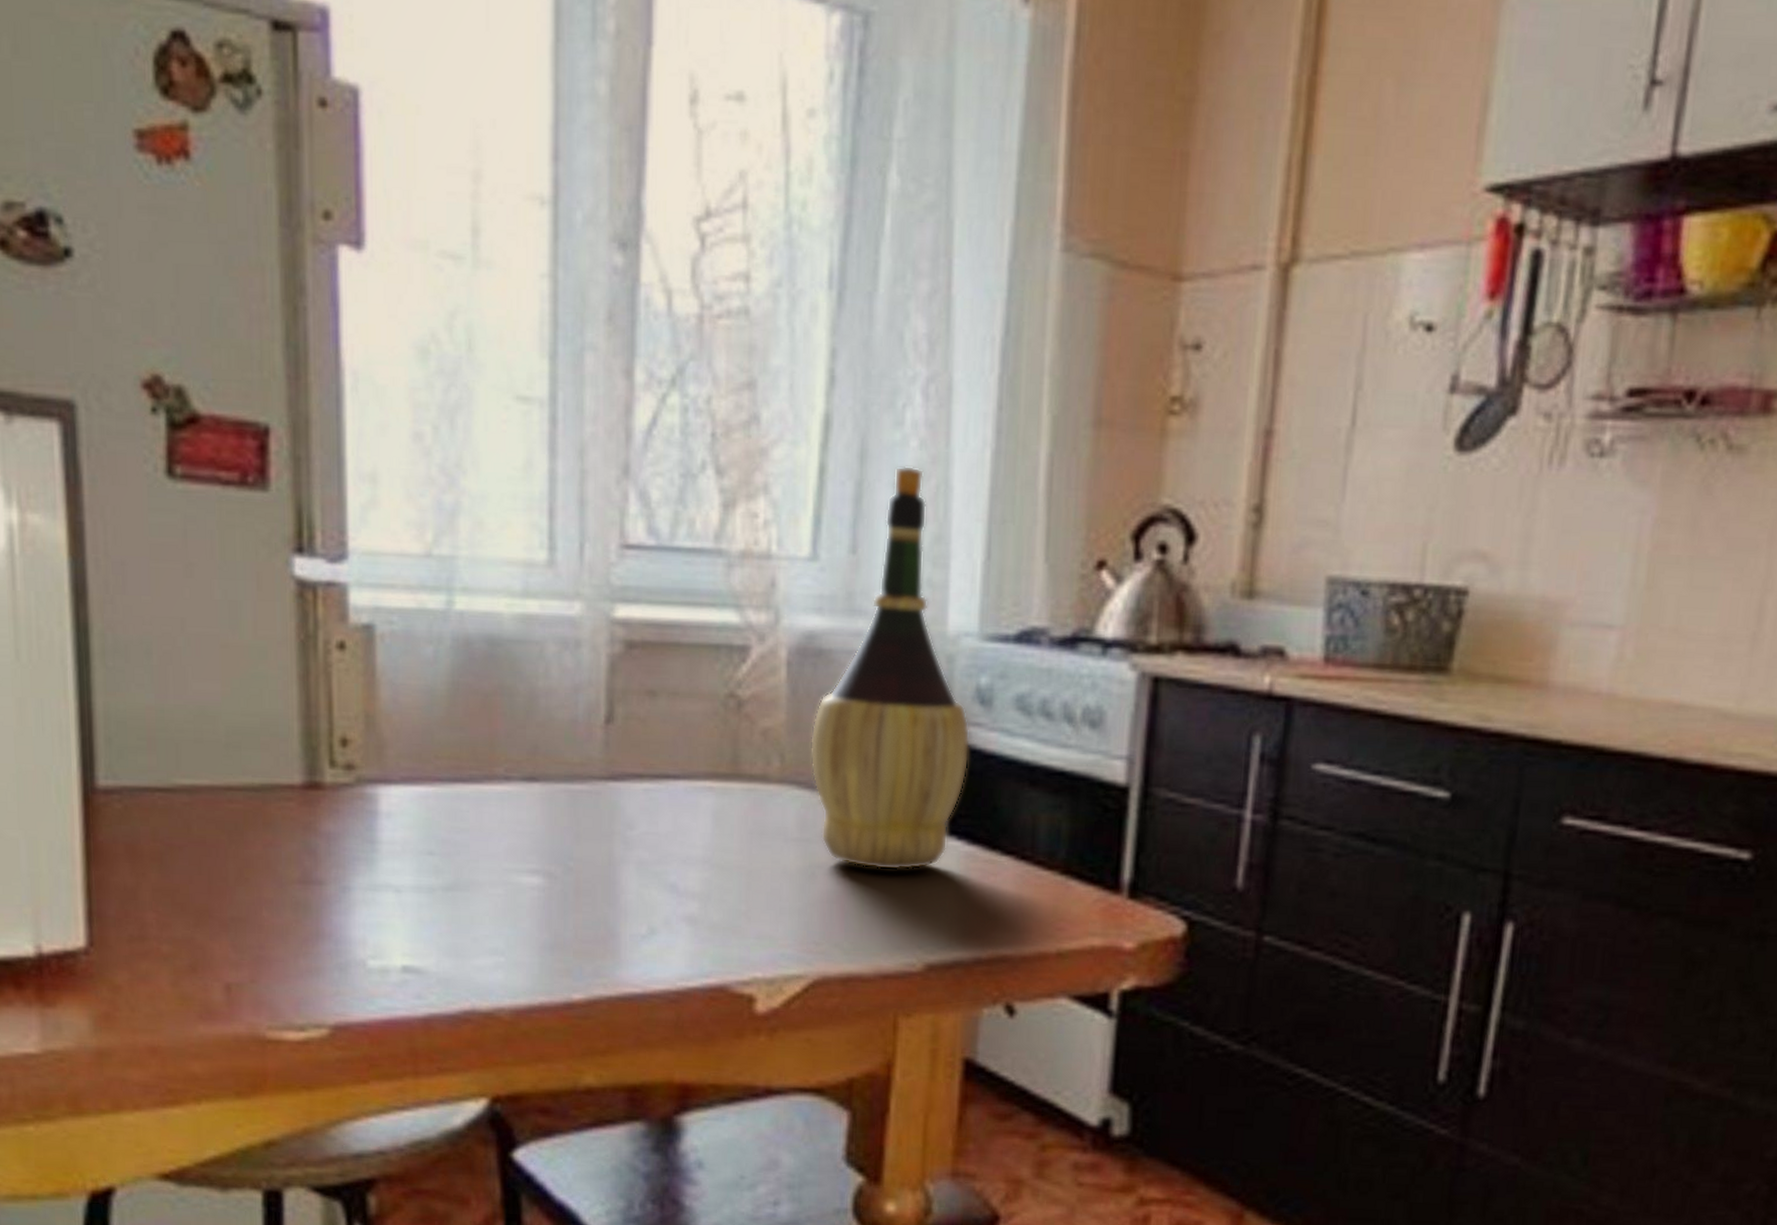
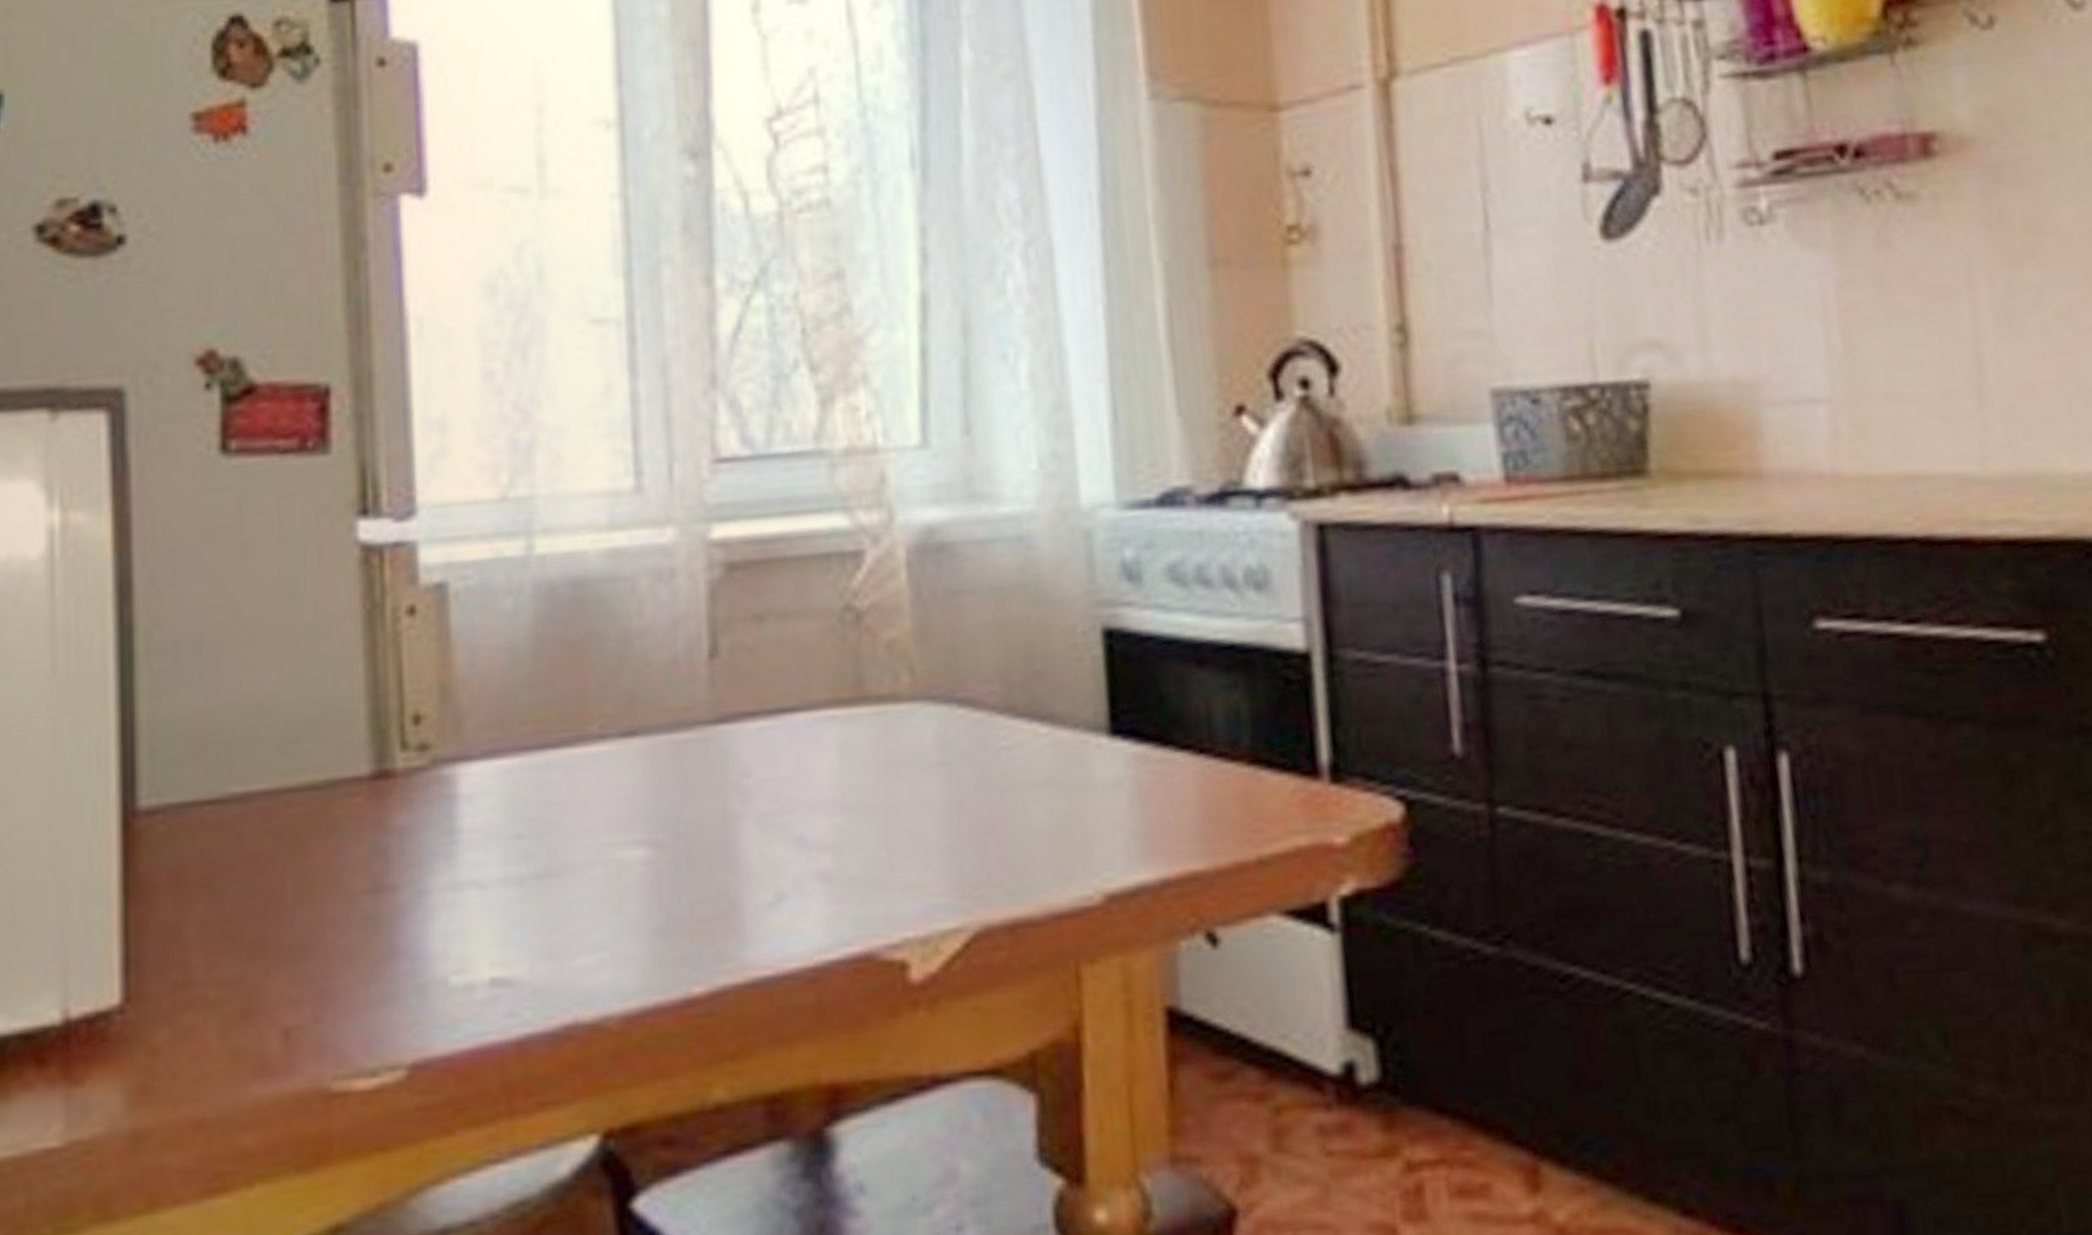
wine bottle: present [810,465,970,871] -> none [941,334,1124,788]

